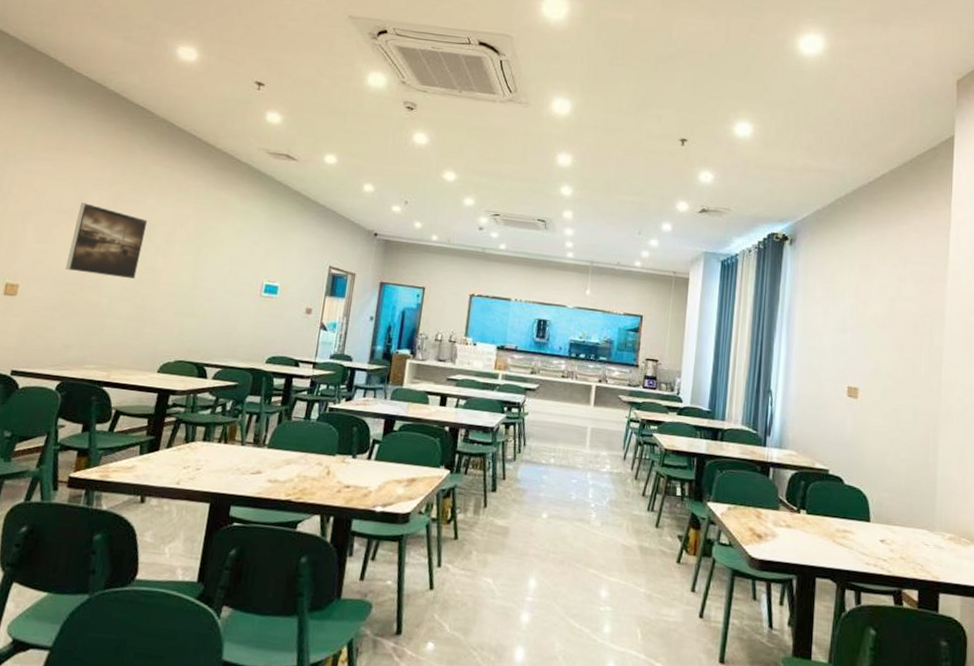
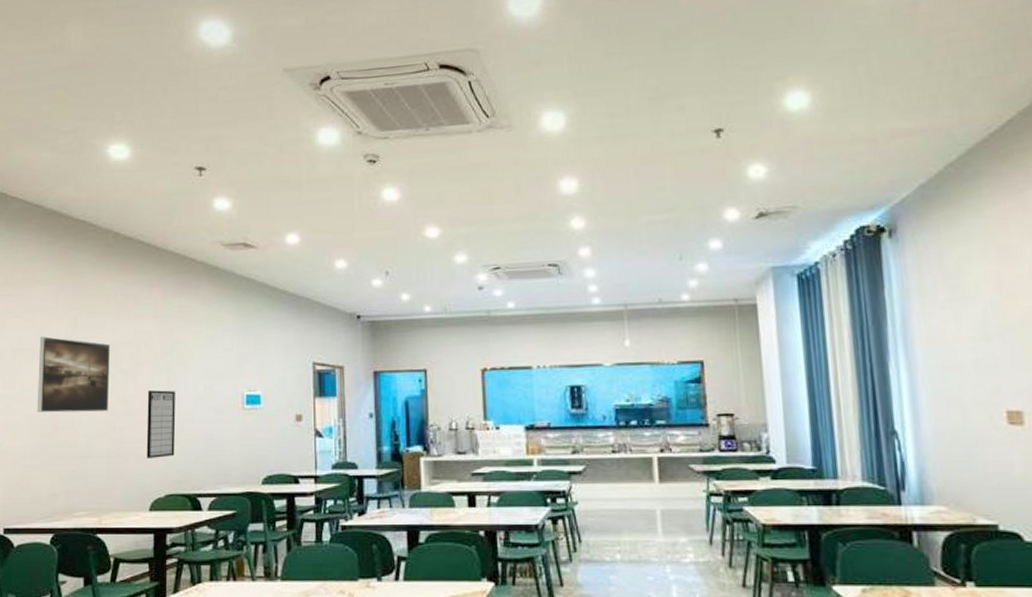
writing board: none [163,267,201,328] -> present [146,390,176,458]

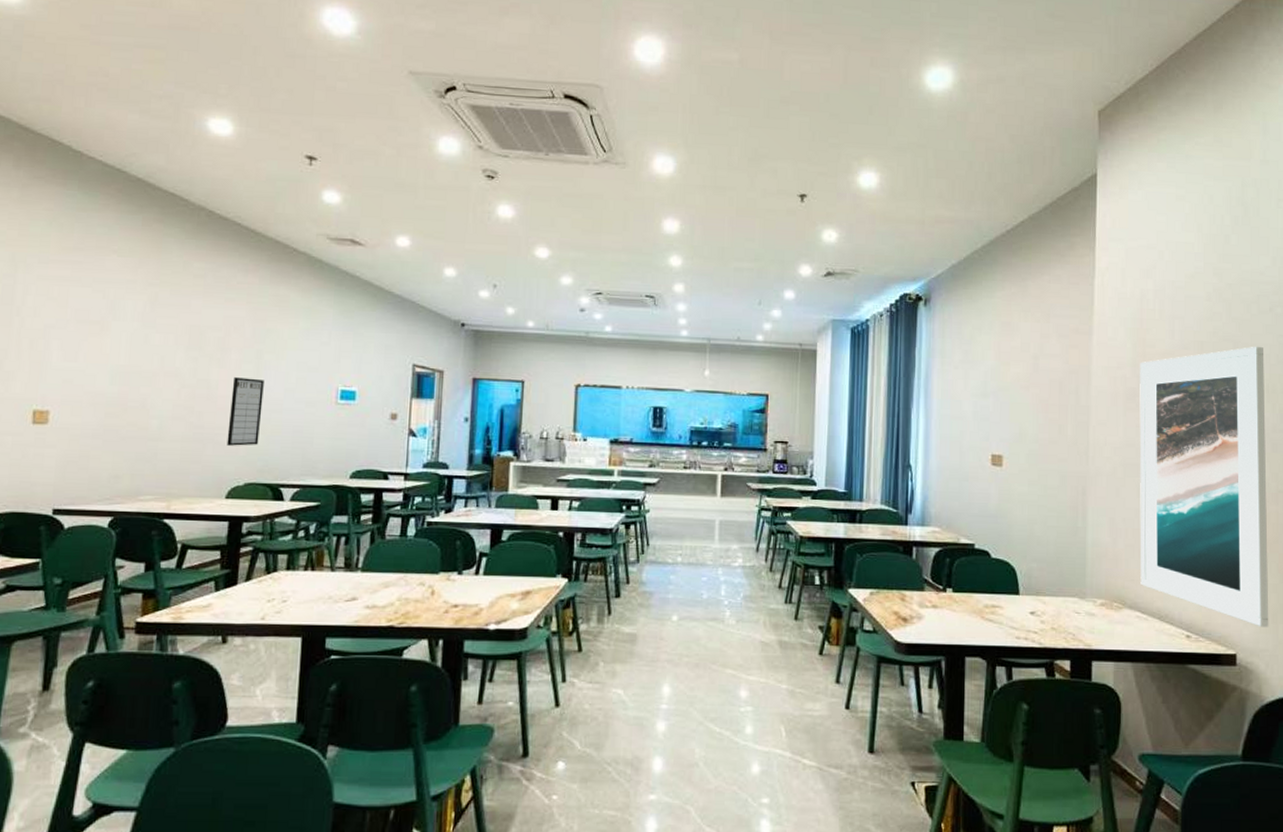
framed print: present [37,336,111,413] -> none [102,310,195,395]

